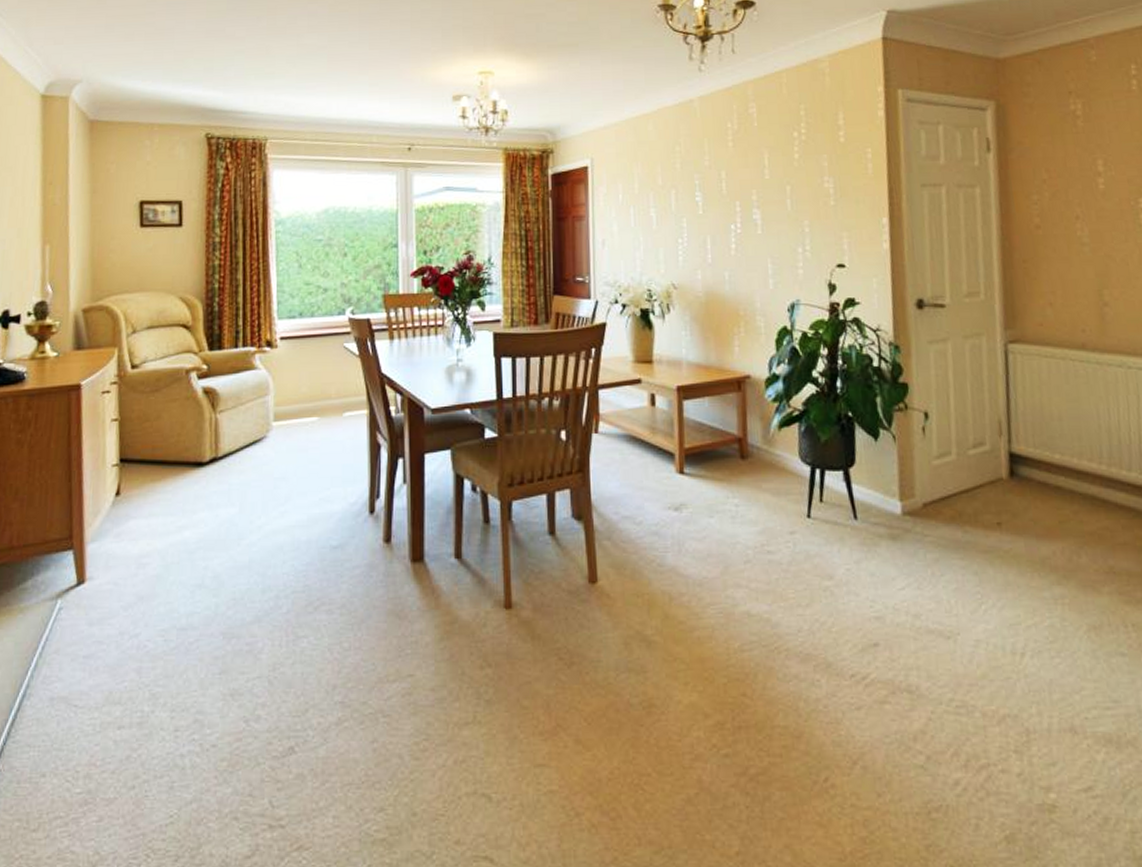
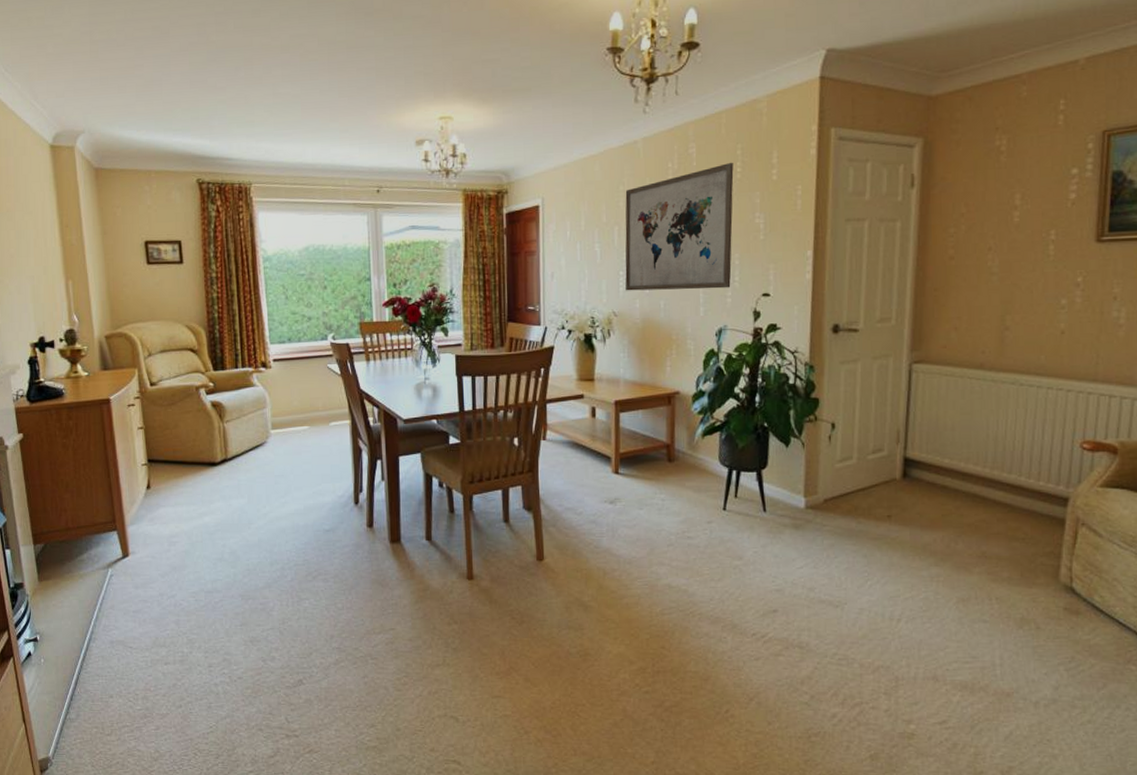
wall art: none [682,123,802,261] -> present [625,162,734,291]

